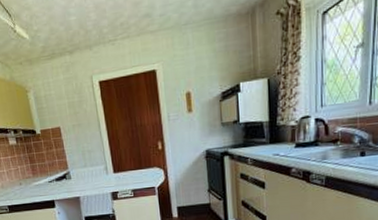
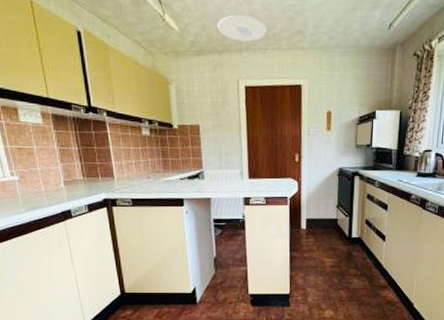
ceiling light: none [64,10,114,38] -> present [217,14,267,42]

